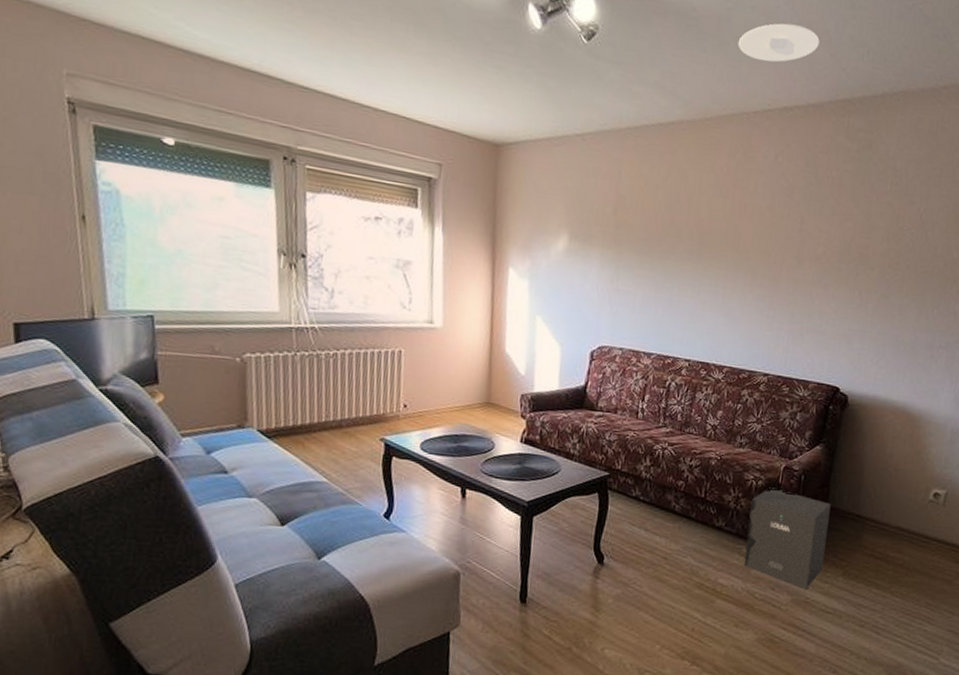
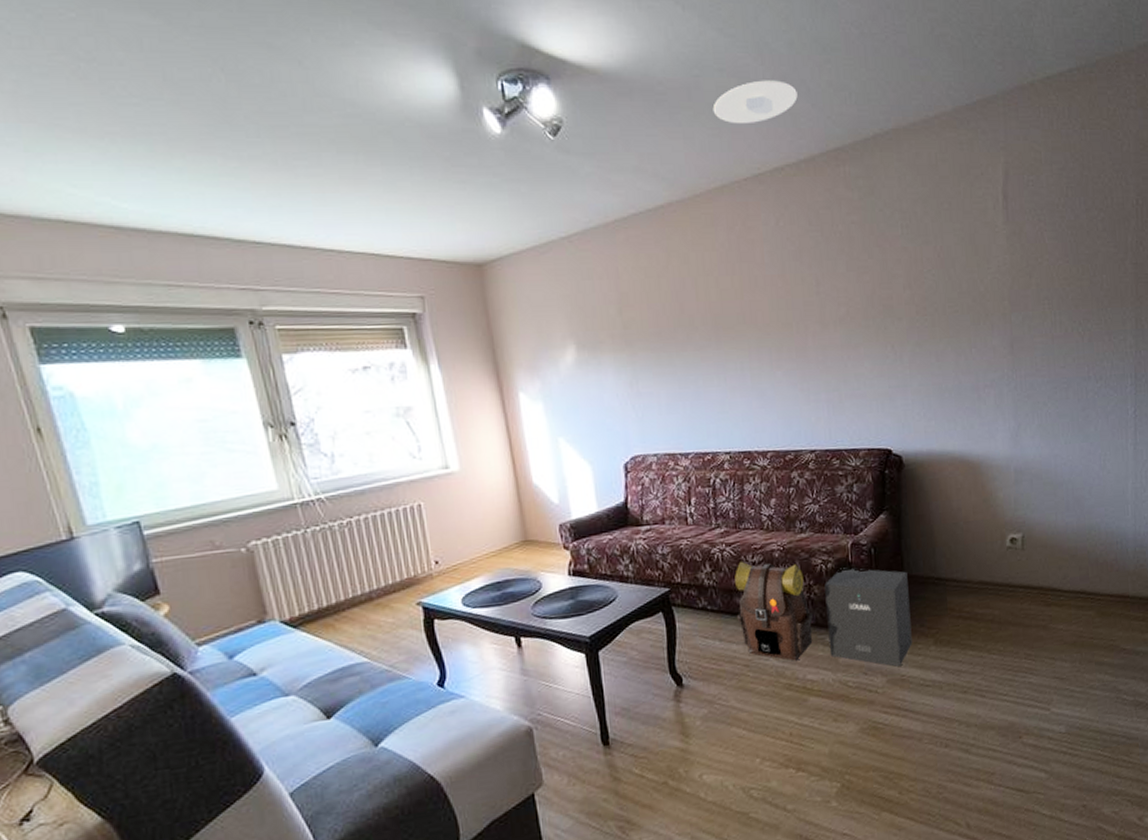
backpack: none [665,461,737,564] -> present [734,561,814,661]

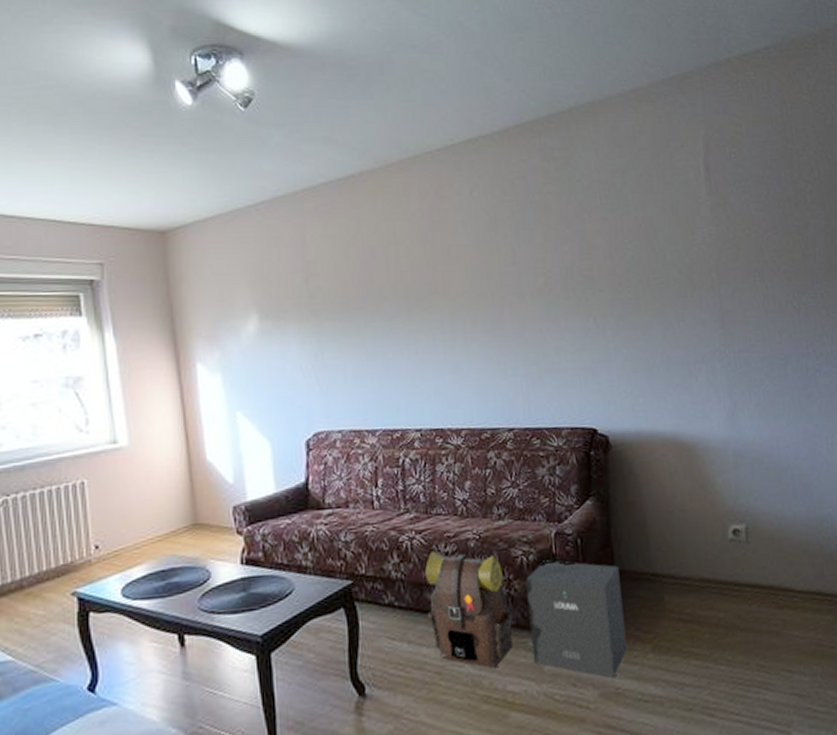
recessed light: present [712,80,798,125] -> none [405,56,491,98]

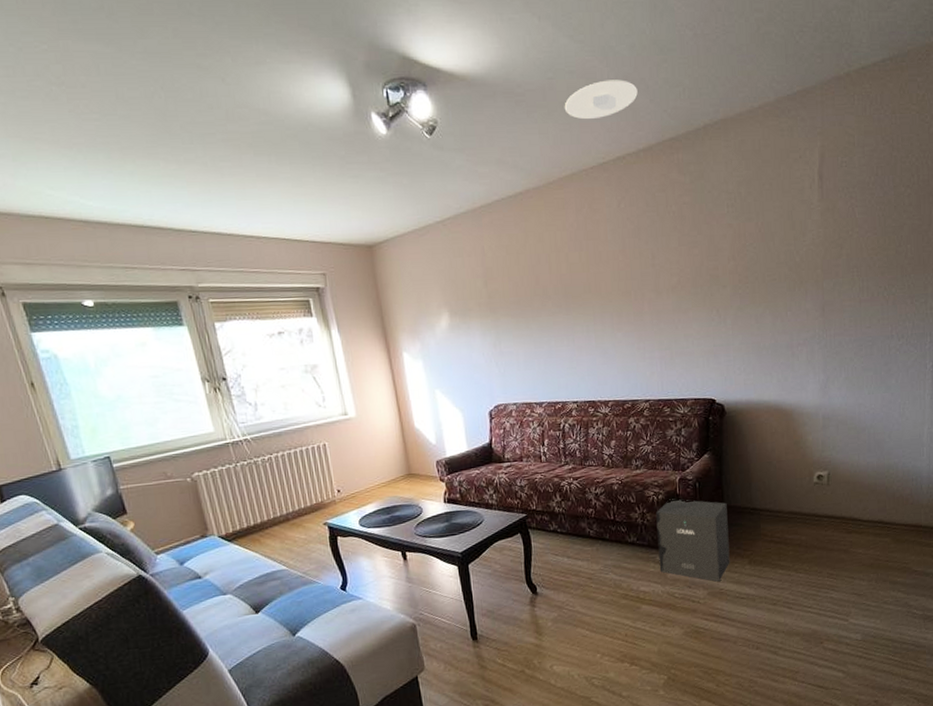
recessed light: none [405,56,491,98] -> present [564,80,638,120]
backpack: present [425,550,514,669] -> none [580,492,646,576]

